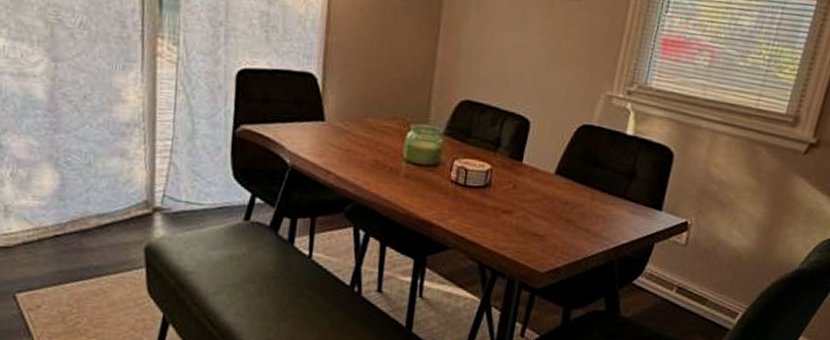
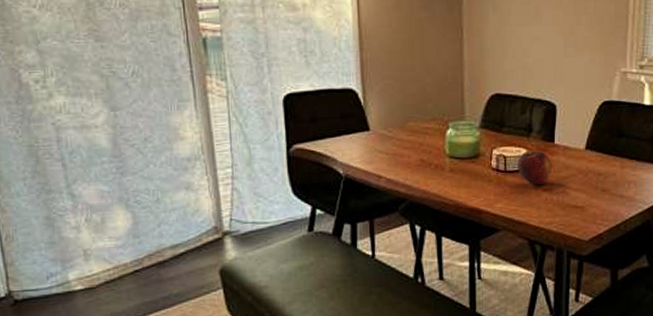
fruit: none [478,168,517,206] -> present [518,151,552,186]

